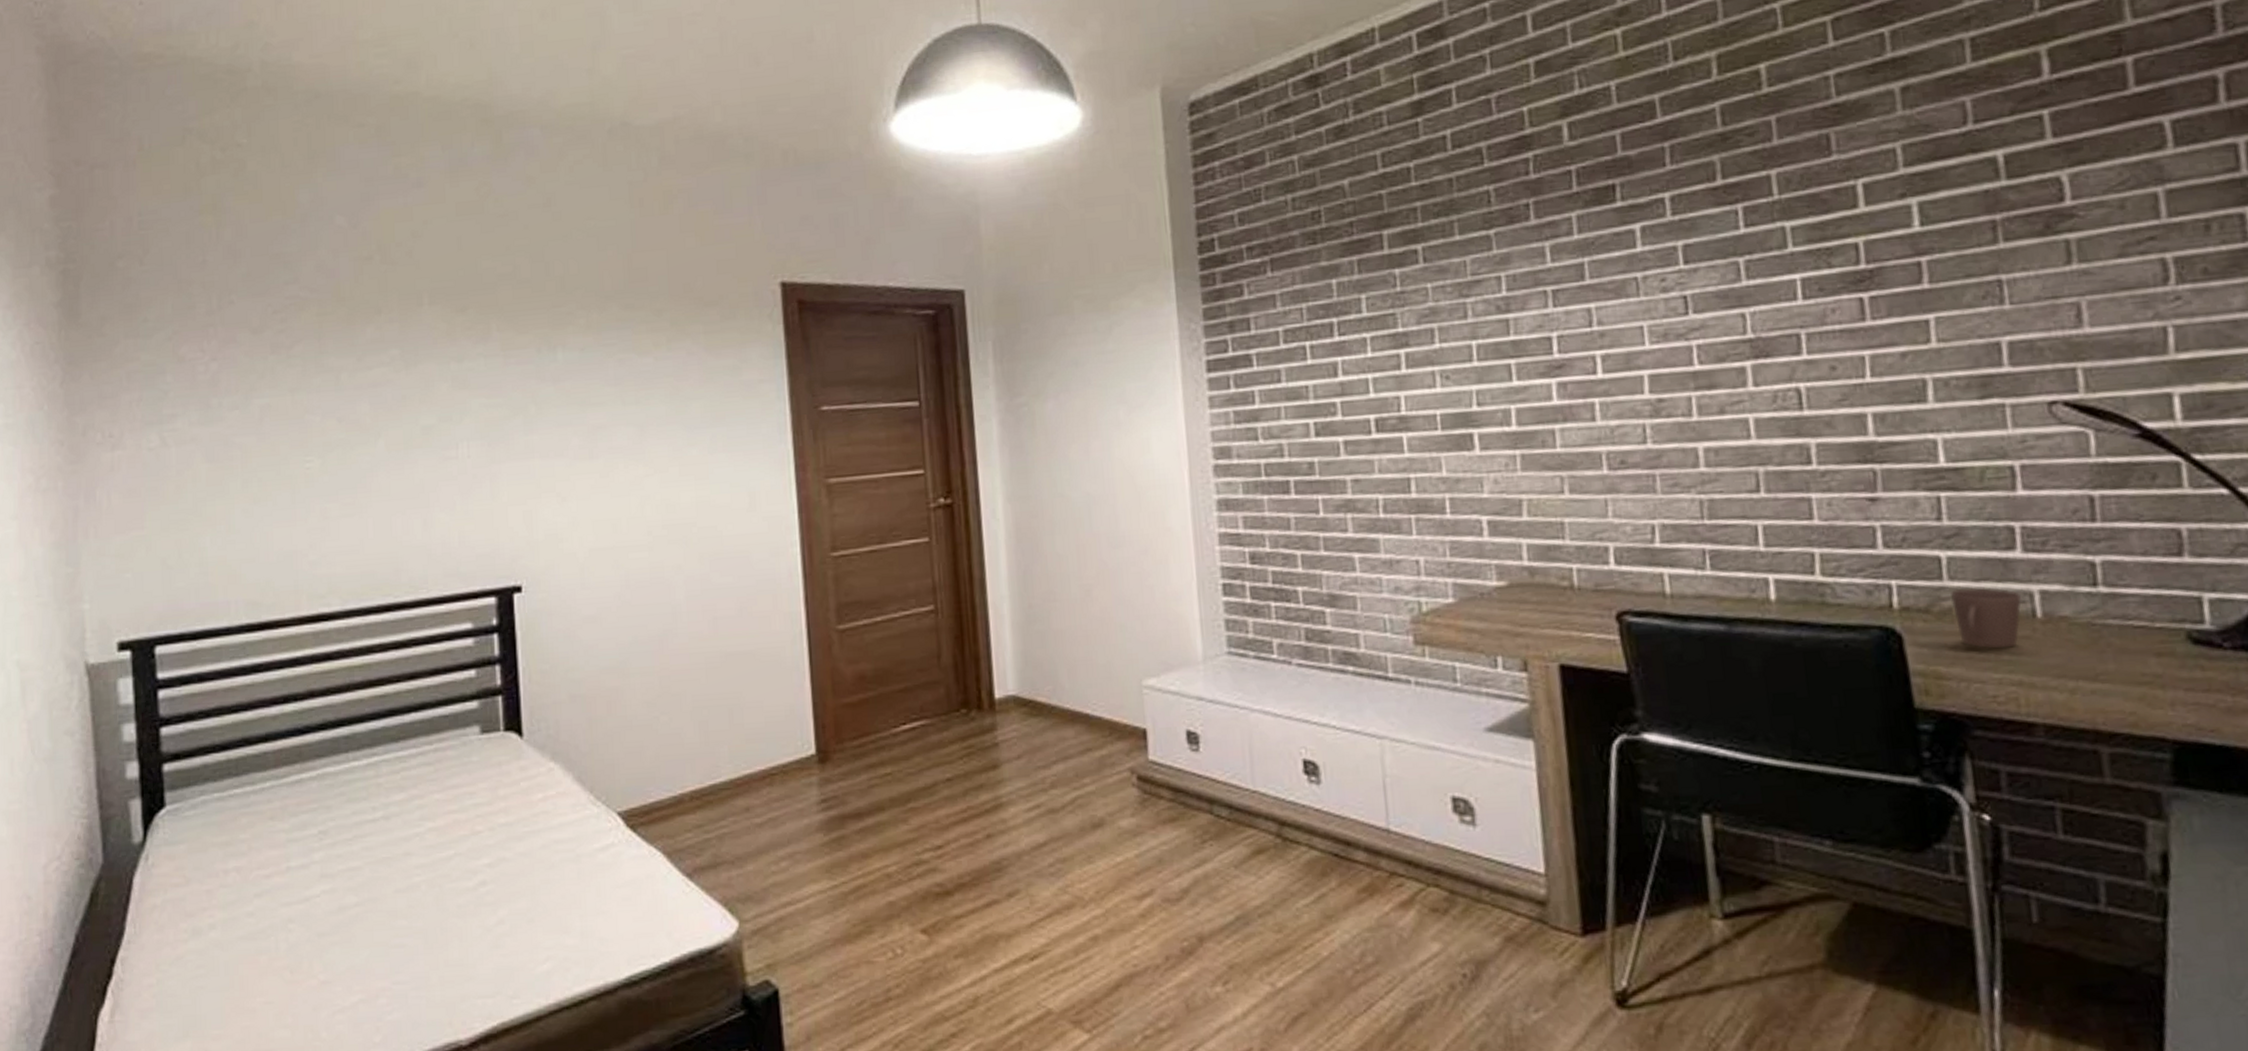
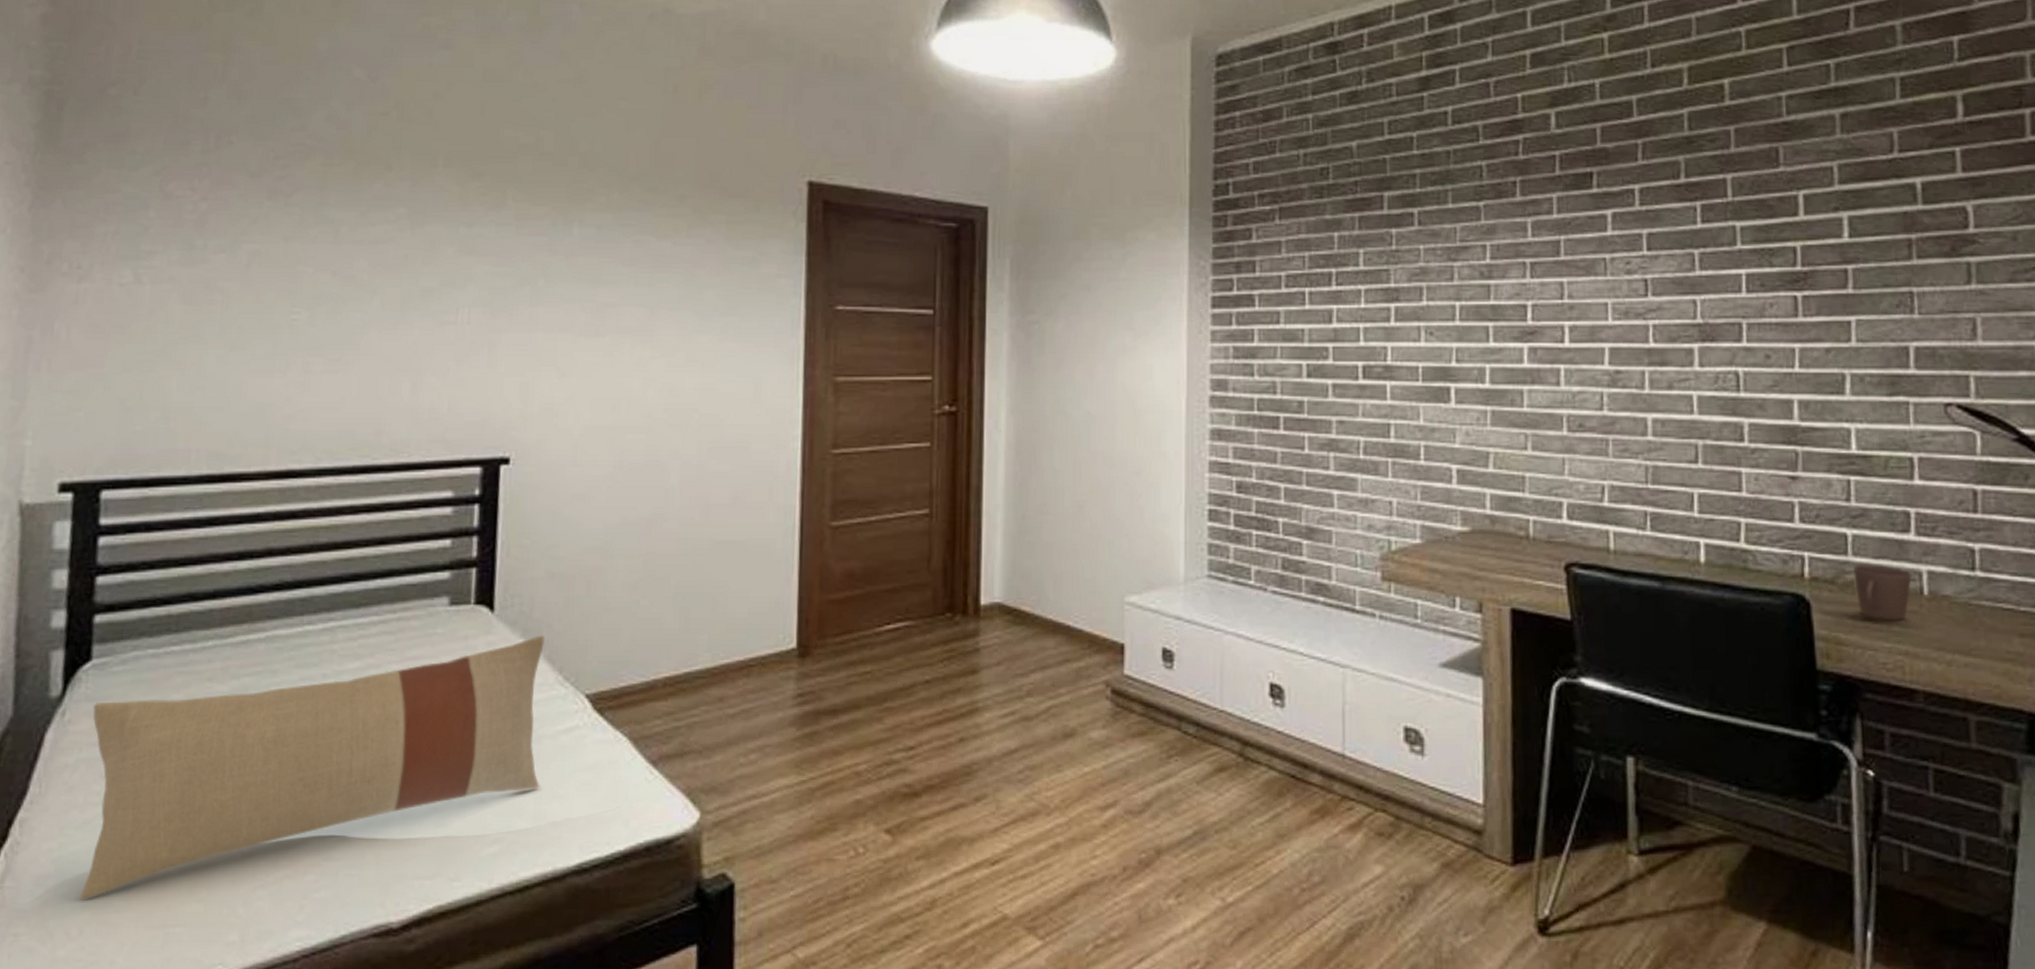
pillow: none [172,757,584,1030] -> present [80,635,545,899]

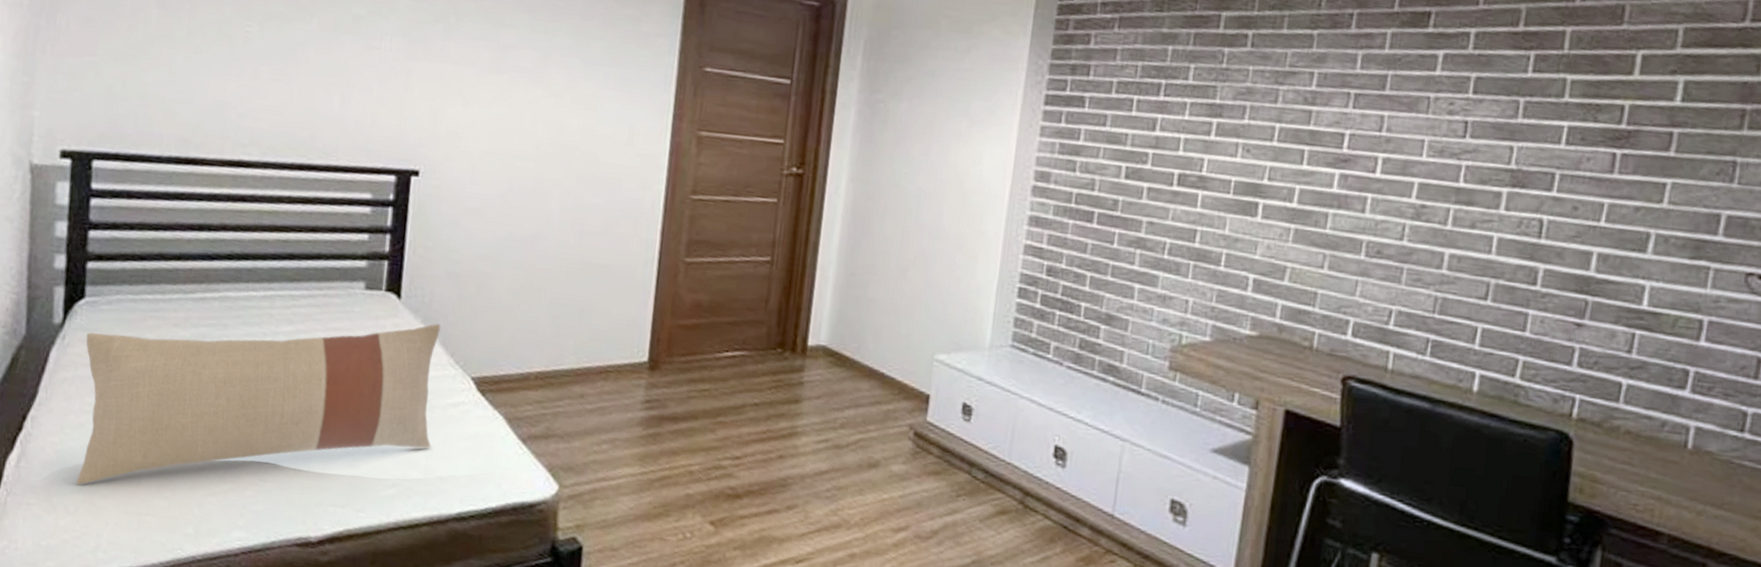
cup: present [1853,563,1912,620] -> none [1620,411,1679,468]

